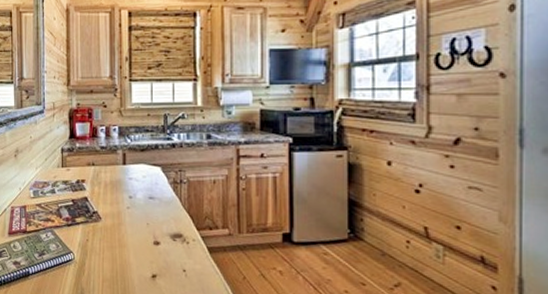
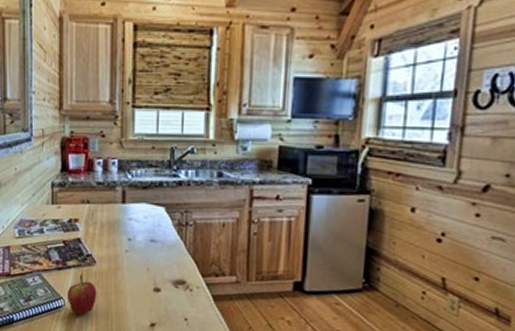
fruit: none [76,224,102,268] -> present [66,268,97,315]

